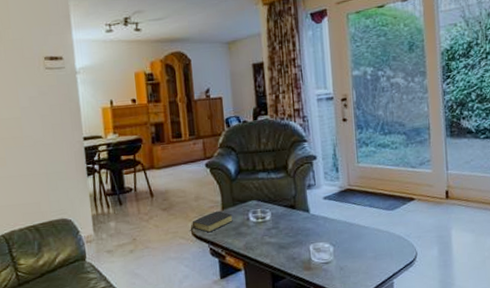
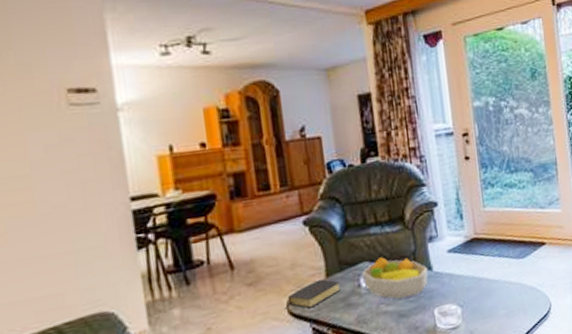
fruit bowl: none [251,198,306,234] -> present [362,257,428,300]

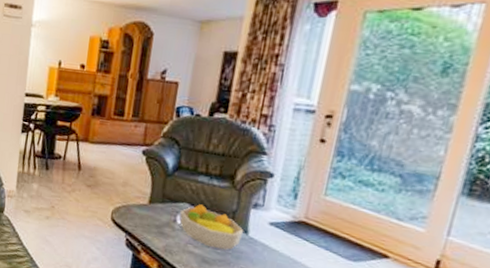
bible: present [284,279,341,311] -> none [109,202,159,223]

